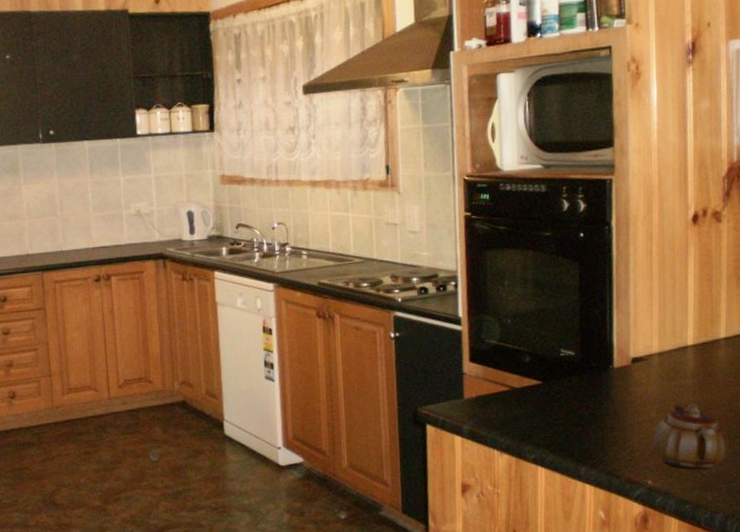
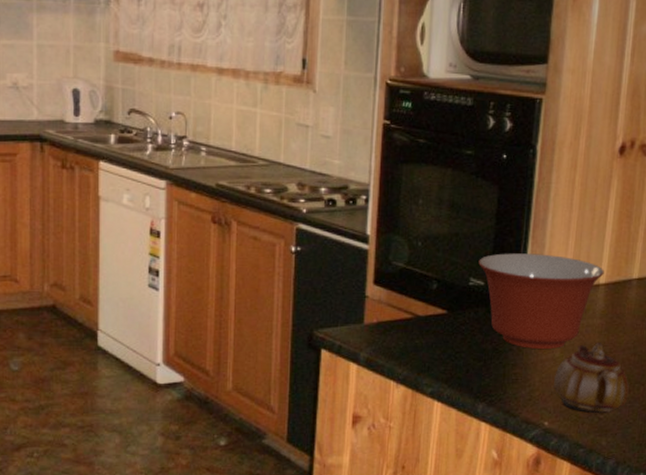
mixing bowl: none [567,322,691,412] -> present [478,253,604,350]

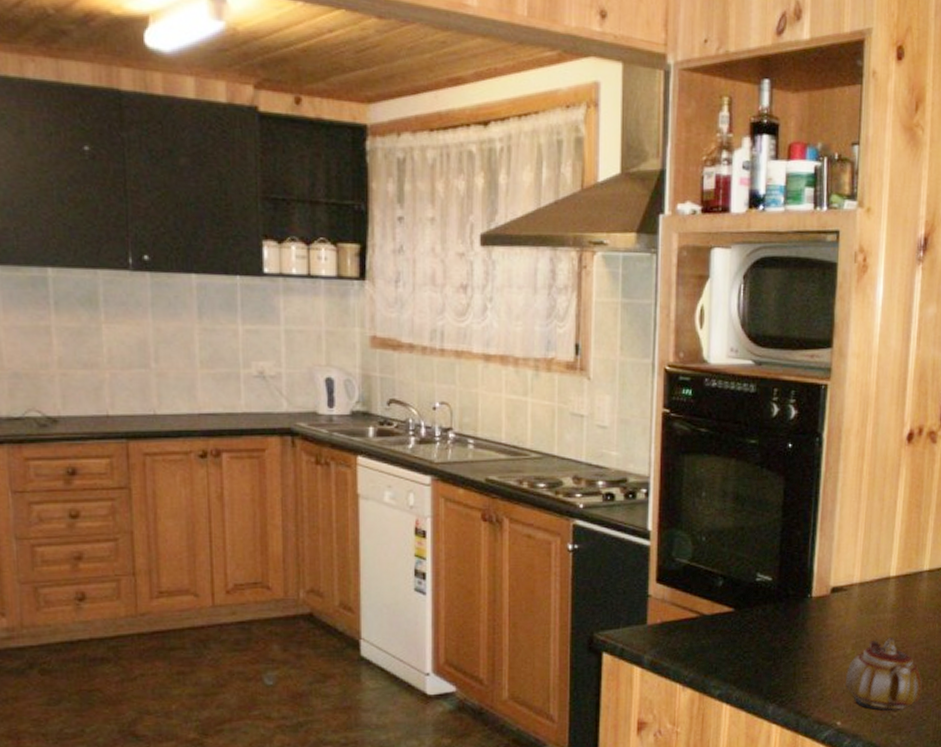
mixing bowl: present [478,253,604,350] -> none [765,547,895,647]

